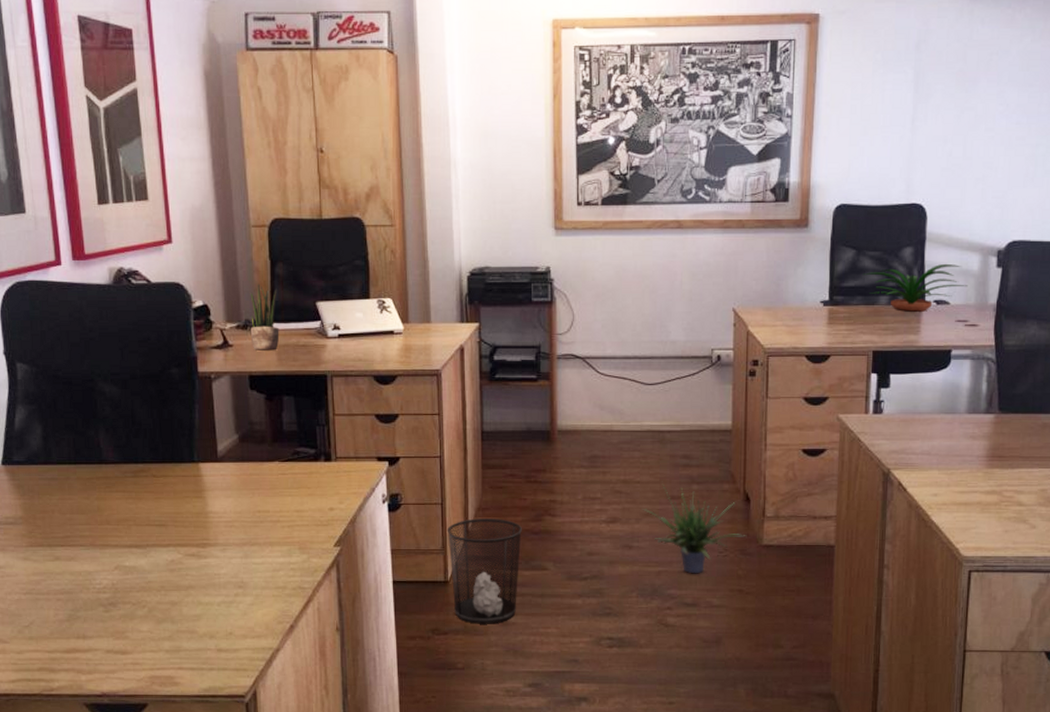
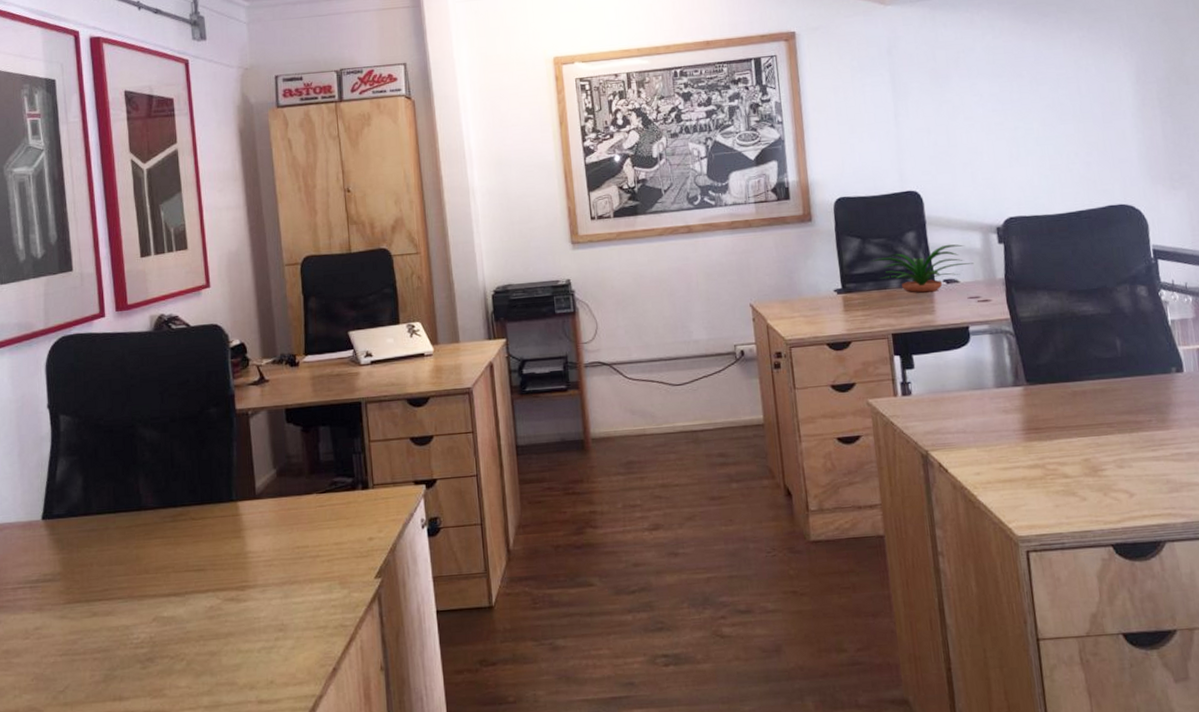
potted plant: present [250,283,280,351] -> none [285,318,314,384]
waste bin: present [447,518,522,624] -> none [488,535,565,651]
potted plant: present [642,481,747,574] -> none [683,482,794,578]

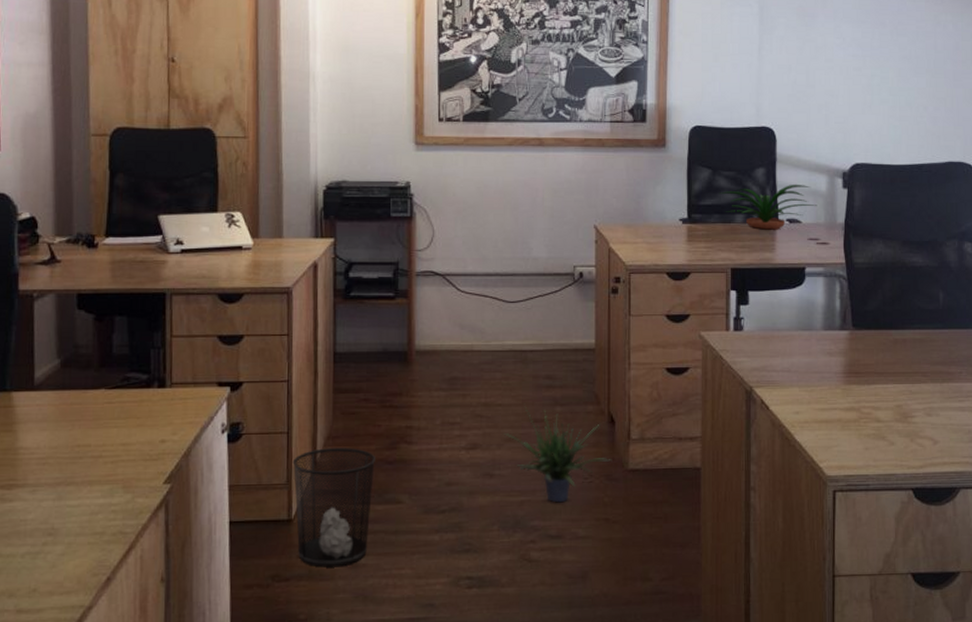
waste bin: none [488,535,565,651] -> present [292,448,375,568]
potted plant: none [683,482,794,578] -> present [503,403,612,503]

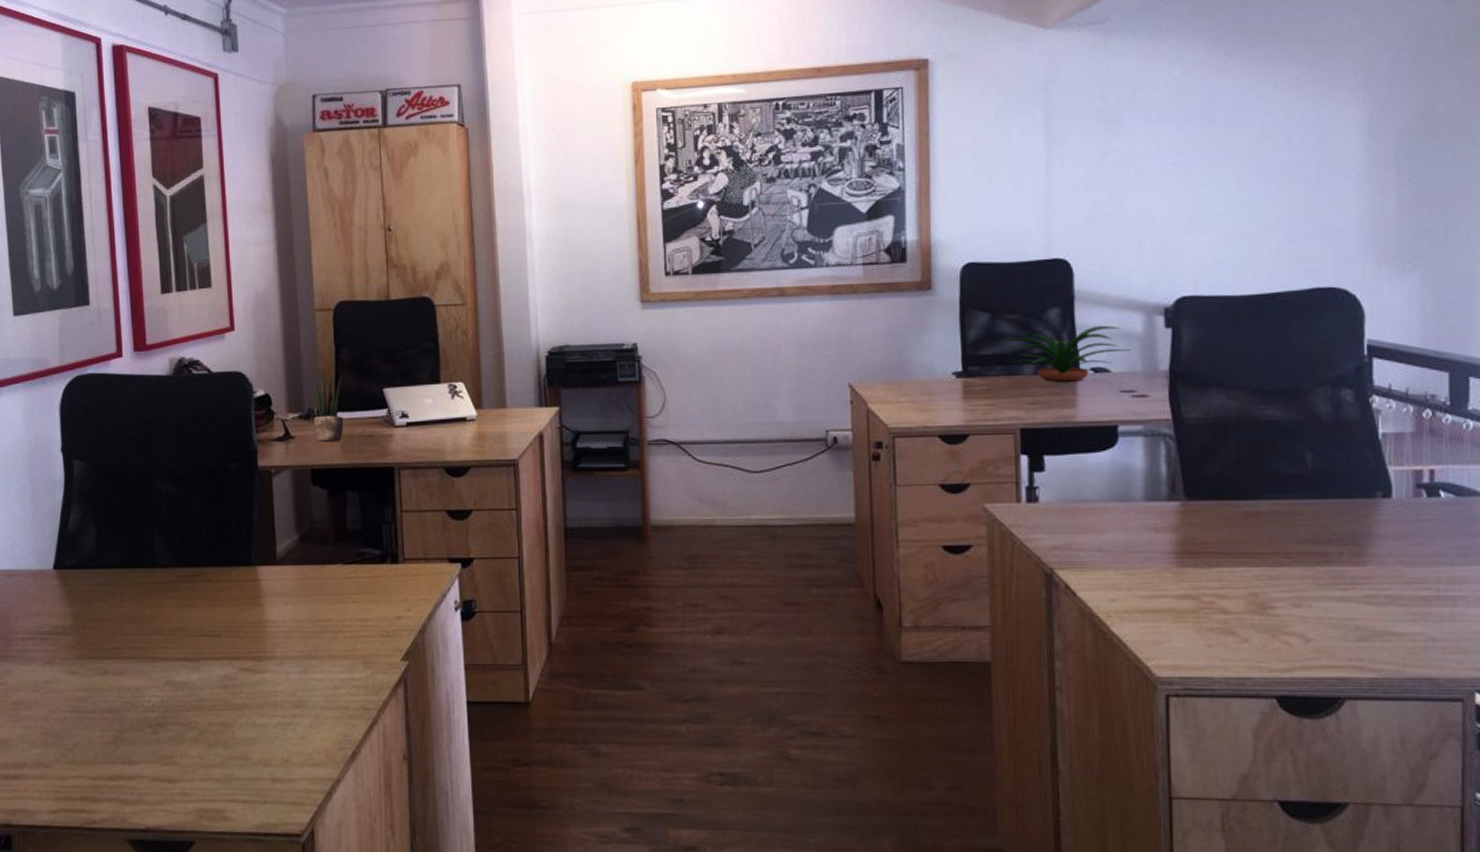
potted plant: none [82,195,115,267] -> present [313,370,344,442]
waste bin: present [292,448,375,568] -> none [527,629,613,755]
potted plant: present [503,403,612,503] -> none [753,584,882,696]

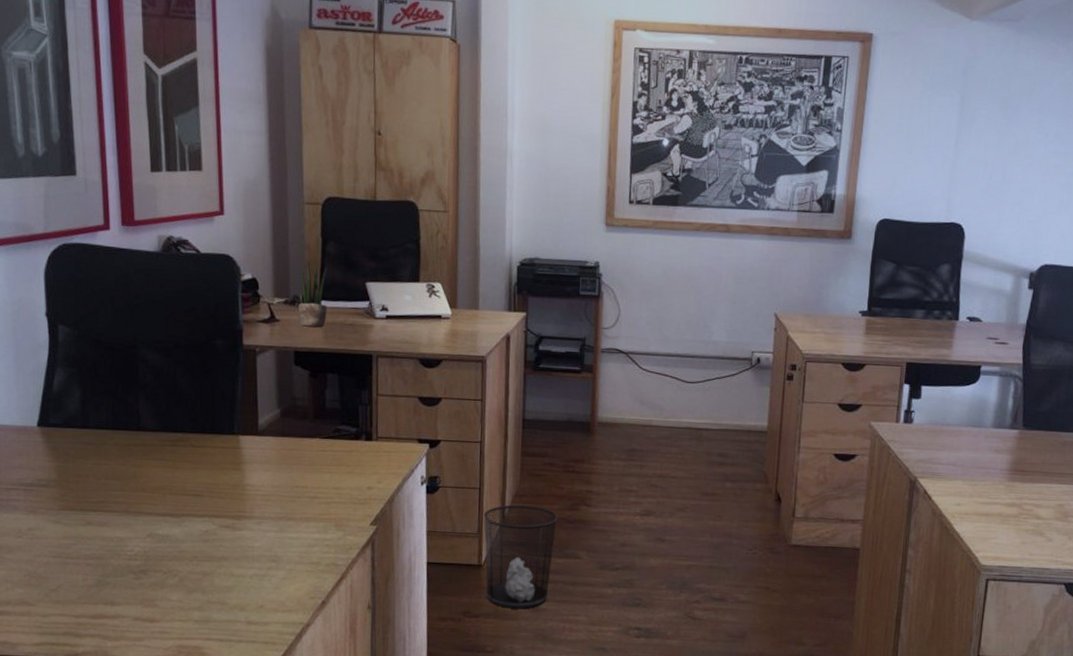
waste bin: none [527,629,613,755] -> present [483,504,558,609]
plant: present [1001,325,1131,383] -> none [901,282,1000,328]

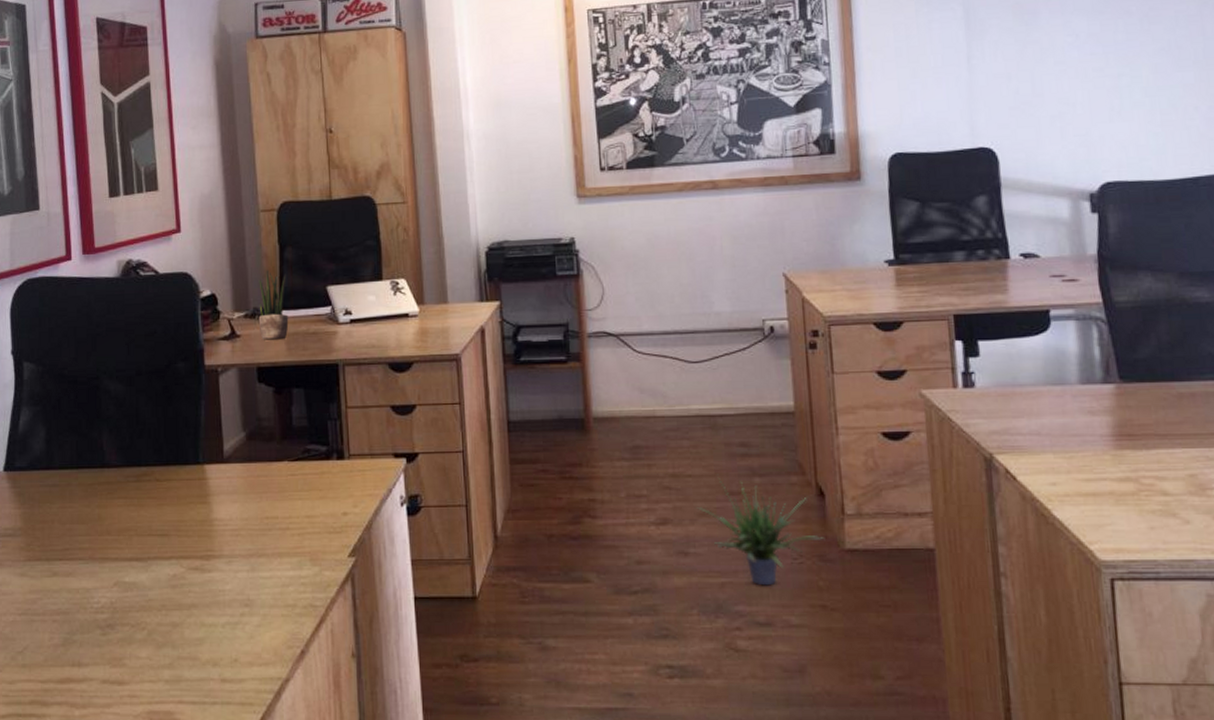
waste bin: present [483,504,558,609] -> none [473,522,558,649]
potted plant: none [676,477,777,570] -> present [696,474,825,586]

